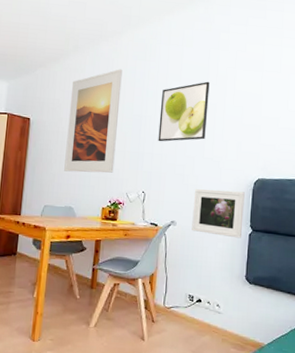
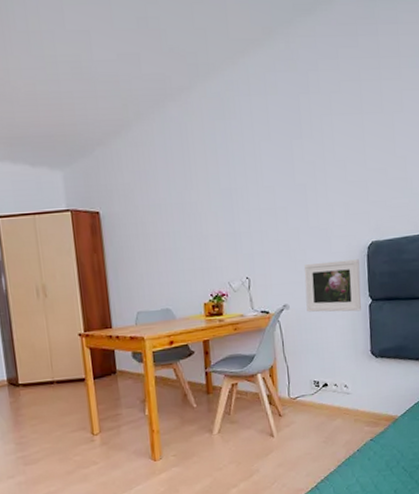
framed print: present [64,69,123,173] -> none [142,134,210,269]
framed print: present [158,81,210,142] -> none [250,135,308,217]

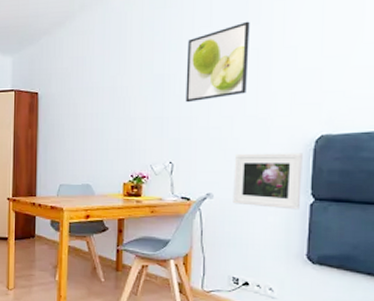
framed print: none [250,135,308,217] -> present [185,21,250,103]

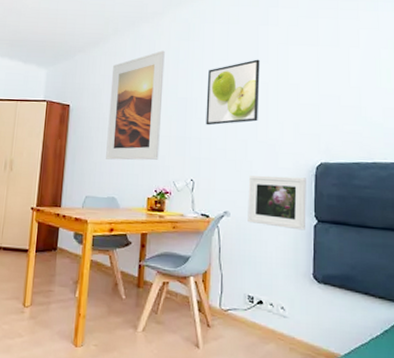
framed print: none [78,23,138,146] -> present [106,50,165,161]

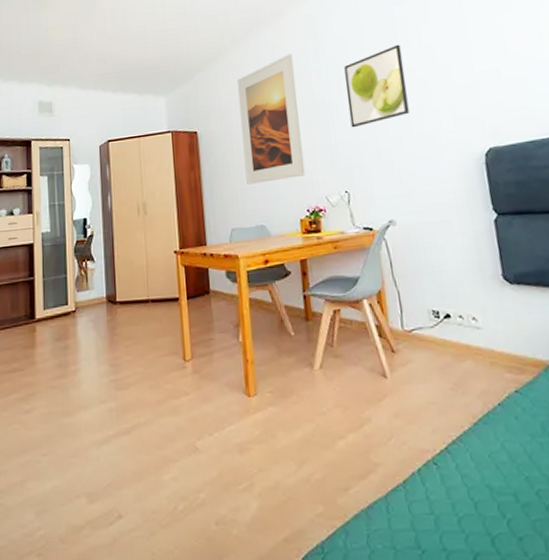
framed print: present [248,175,306,231] -> none [411,168,485,229]

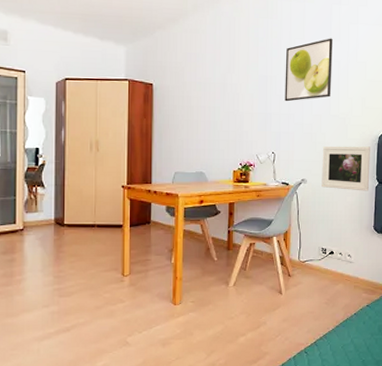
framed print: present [237,53,305,185] -> none [192,28,245,137]
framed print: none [411,168,485,229] -> present [322,146,370,191]

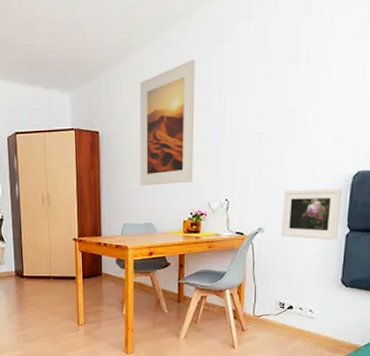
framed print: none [192,28,245,137] -> present [139,59,195,186]
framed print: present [284,38,333,102] -> none [240,59,300,141]

